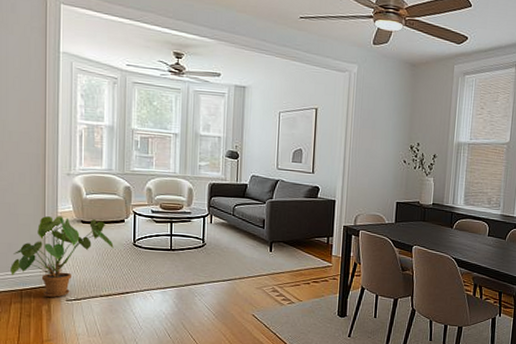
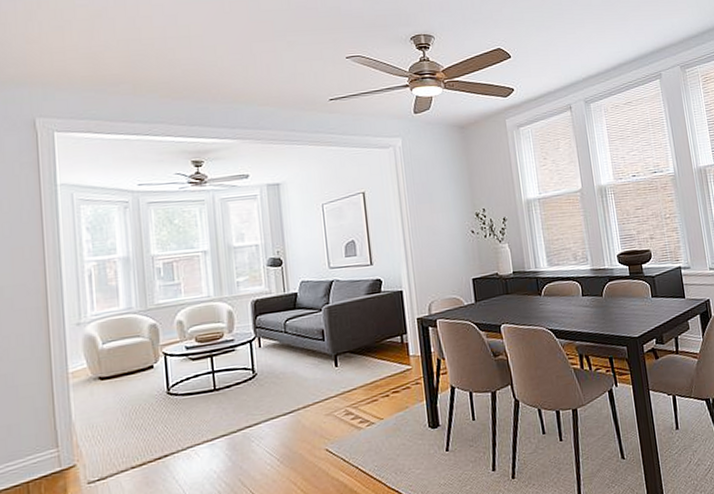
house plant: present [11,216,114,297] -> none [12,372,143,484]

